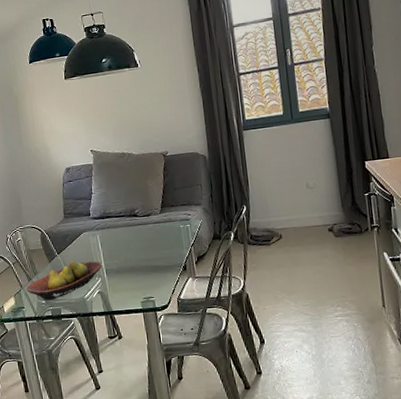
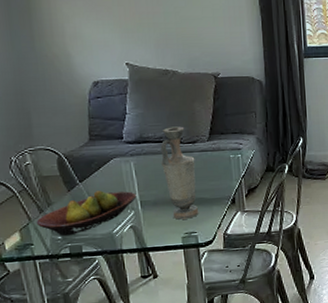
vase: none [120,201,155,286] -> present [160,126,199,220]

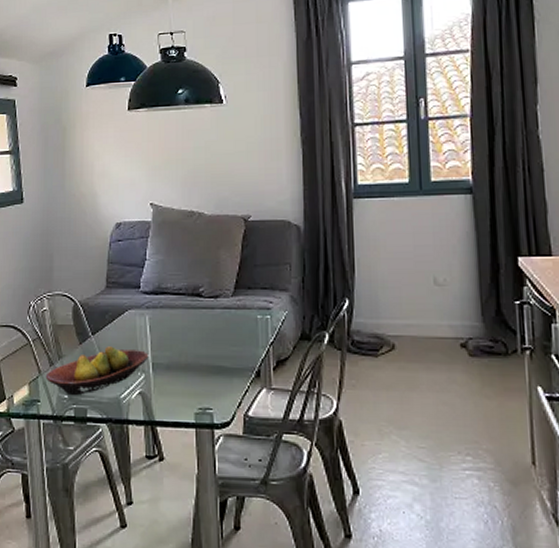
vase: present [160,126,199,220] -> none [177,277,217,391]

